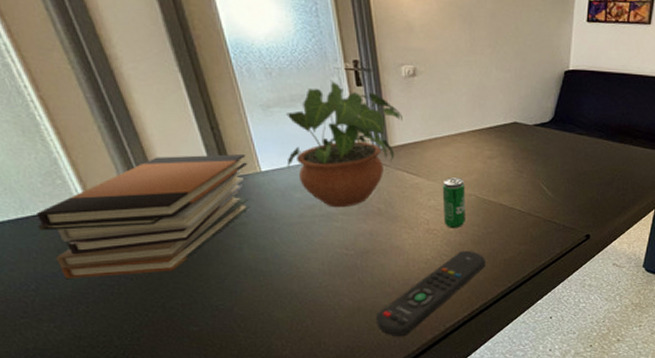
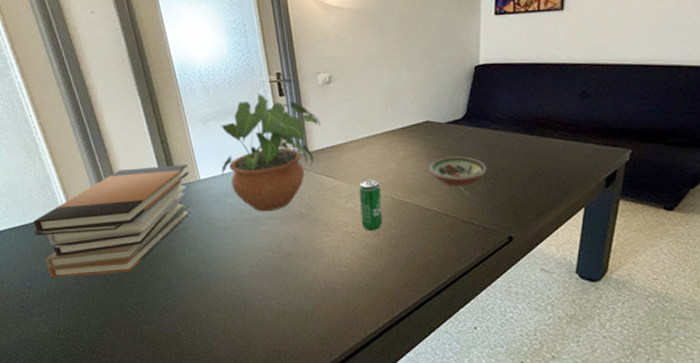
remote control: present [377,250,485,337] -> none [301,253,404,343]
decorative bowl: none [515,158,569,186] -> present [429,156,486,185]

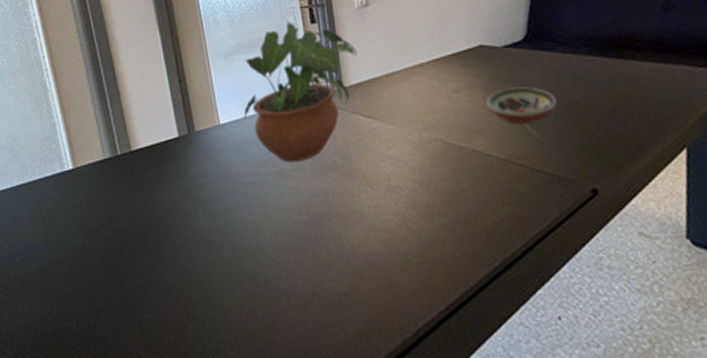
book stack: present [33,164,191,278] -> none [31,106,209,250]
beverage can: present [358,179,382,231] -> none [402,118,433,185]

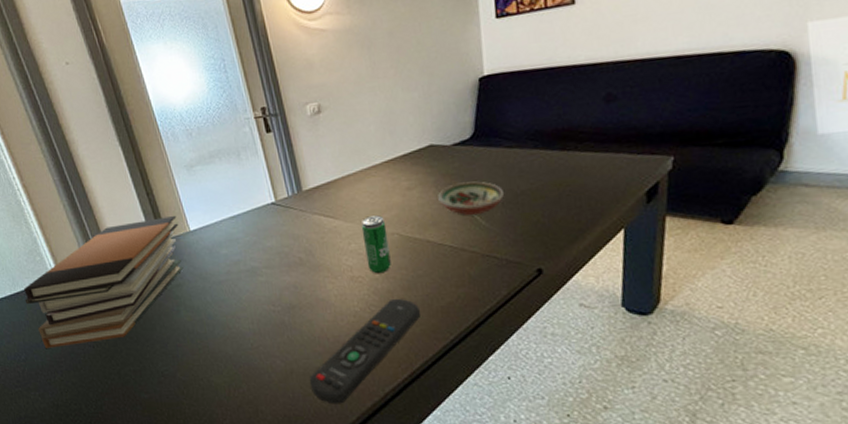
book stack: none [31,106,209,250] -> present [24,215,184,348]
potted plant: present [243,20,357,163] -> none [207,130,313,261]
remote control: none [334,214,462,339] -> present [310,298,420,404]
beverage can: none [402,118,433,185] -> present [361,215,391,274]

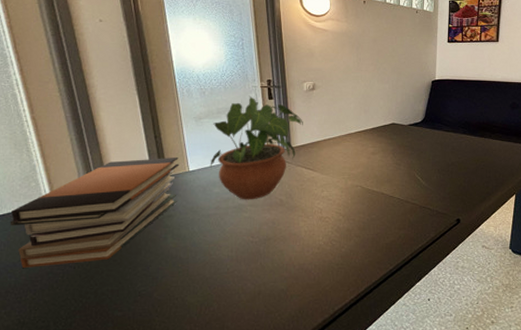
potted plant: none [207,130,313,261] -> present [210,95,303,200]
remote control: present [310,298,420,404] -> none [274,235,369,321]
beverage can: present [361,215,391,274] -> none [333,171,353,216]
decorative bowl: present [438,181,504,215] -> none [394,153,439,176]

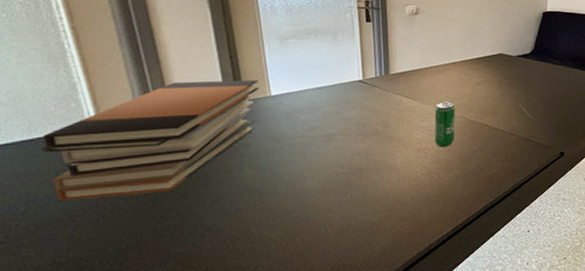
potted plant: present [210,95,303,200] -> none [295,16,404,129]
beverage can: none [333,171,353,216] -> present [434,101,456,147]

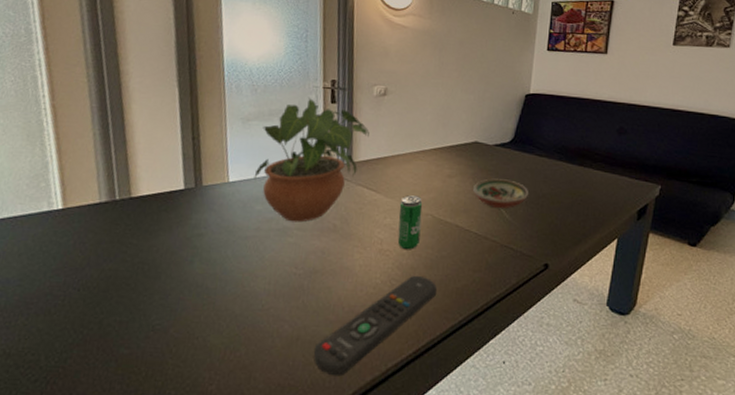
book stack: present [41,79,260,201] -> none [9,163,218,286]
potted plant: none [295,16,404,129] -> present [253,97,370,223]
remote control: none [365,167,470,254] -> present [314,275,437,376]
decorative bowl: none [499,84,546,109] -> present [473,178,528,208]

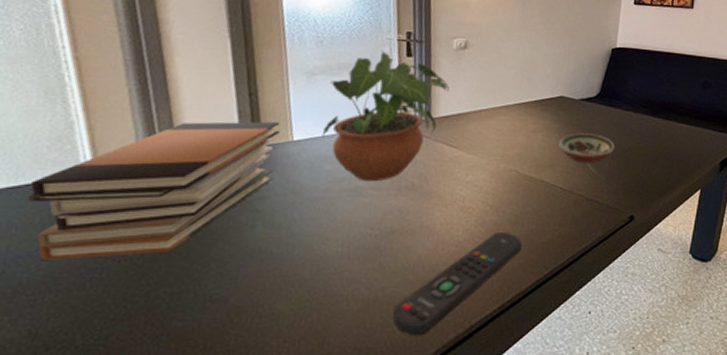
book stack: none [9,163,218,286] -> present [27,121,281,260]
beverage can: present [397,195,423,250] -> none [480,151,507,207]

